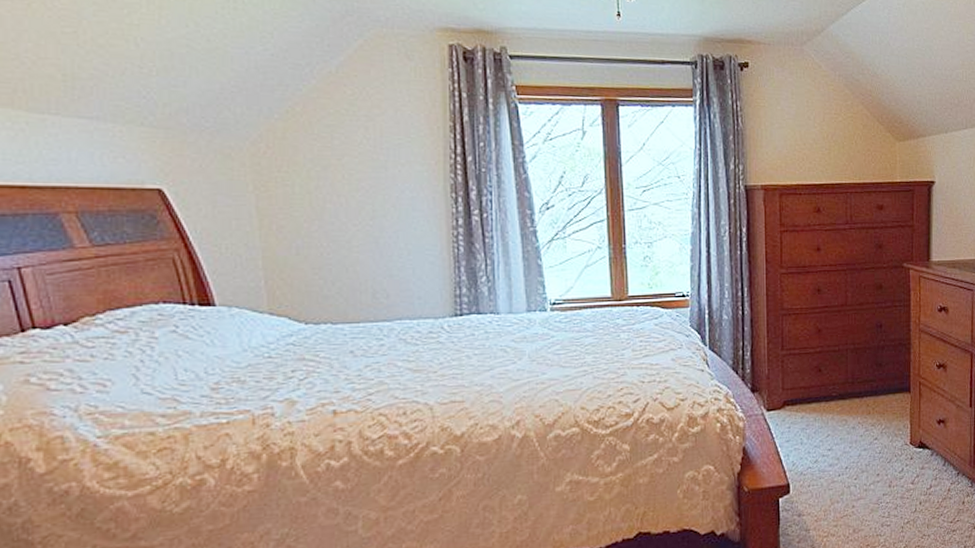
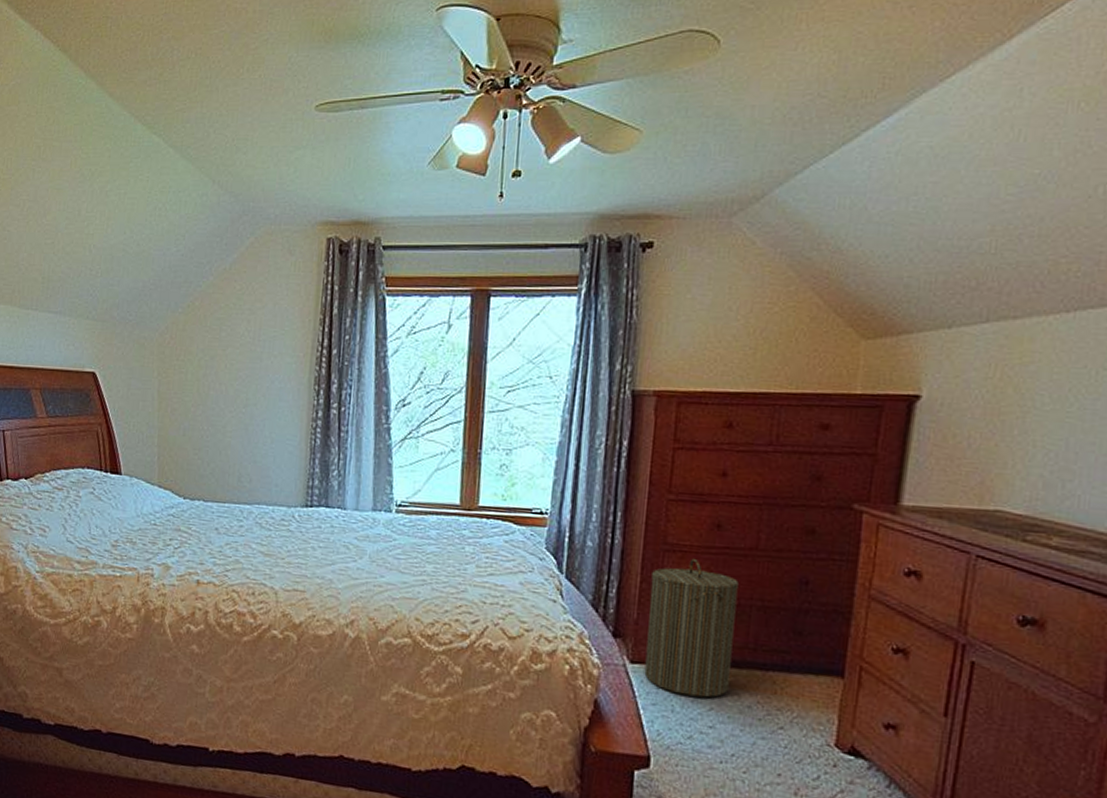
laundry hamper: none [775,318,838,429] -> present [644,558,739,698]

